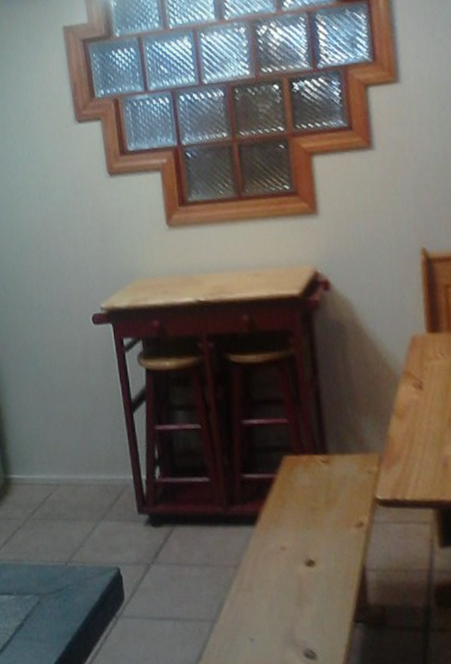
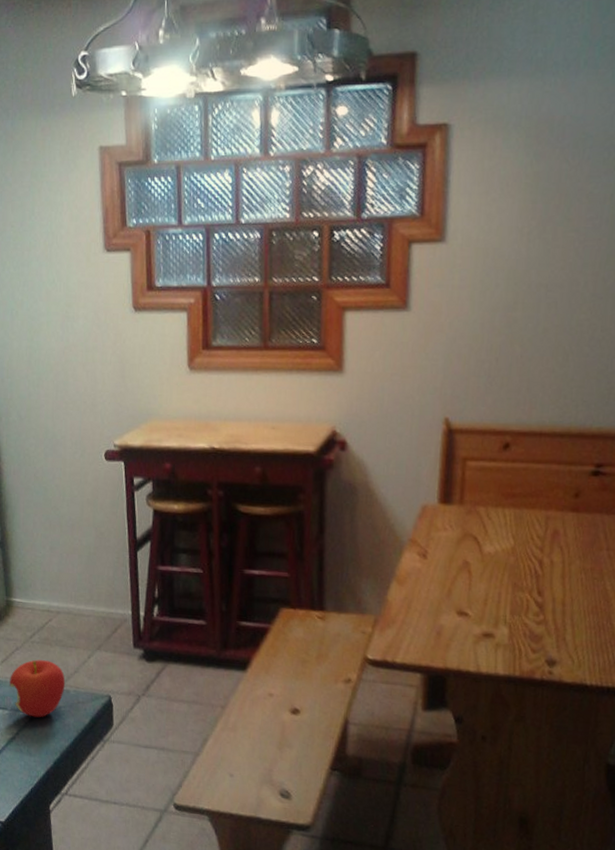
apple: none [13,537,72,600] -> present [10,659,66,718]

